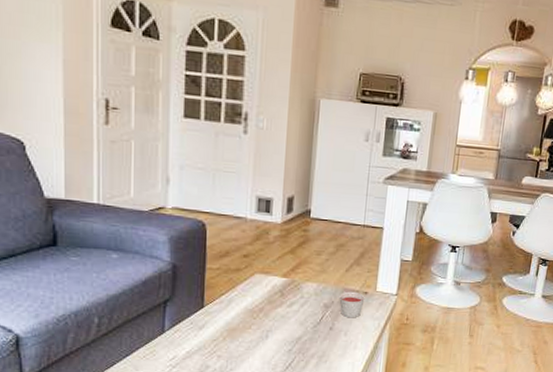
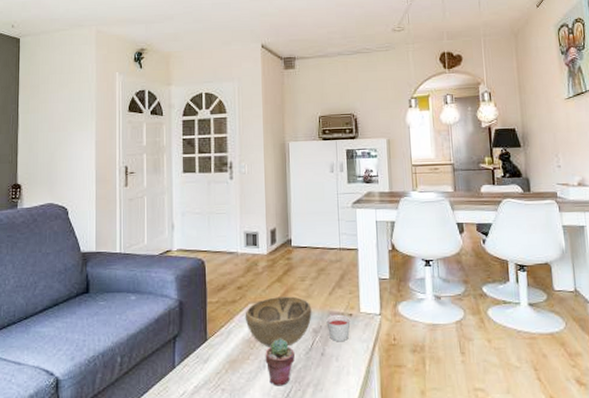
decorative bowl: none [249,269,325,319] -> present [245,296,312,348]
potted succulent: none [268,310,301,356] -> present [265,338,295,386]

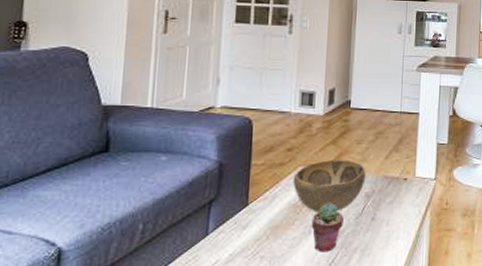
candle: present [326,314,351,342] -> none [380,179,405,207]

